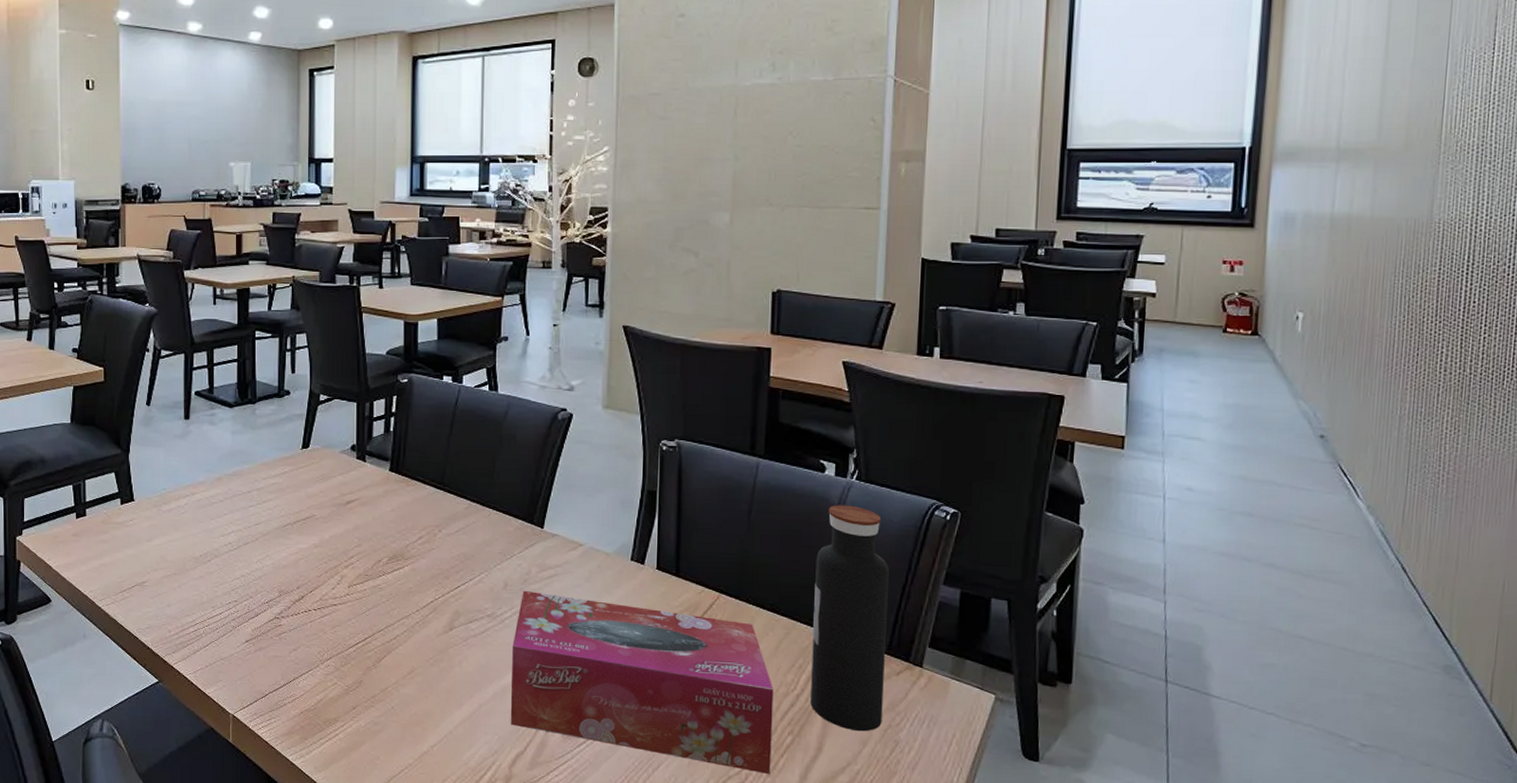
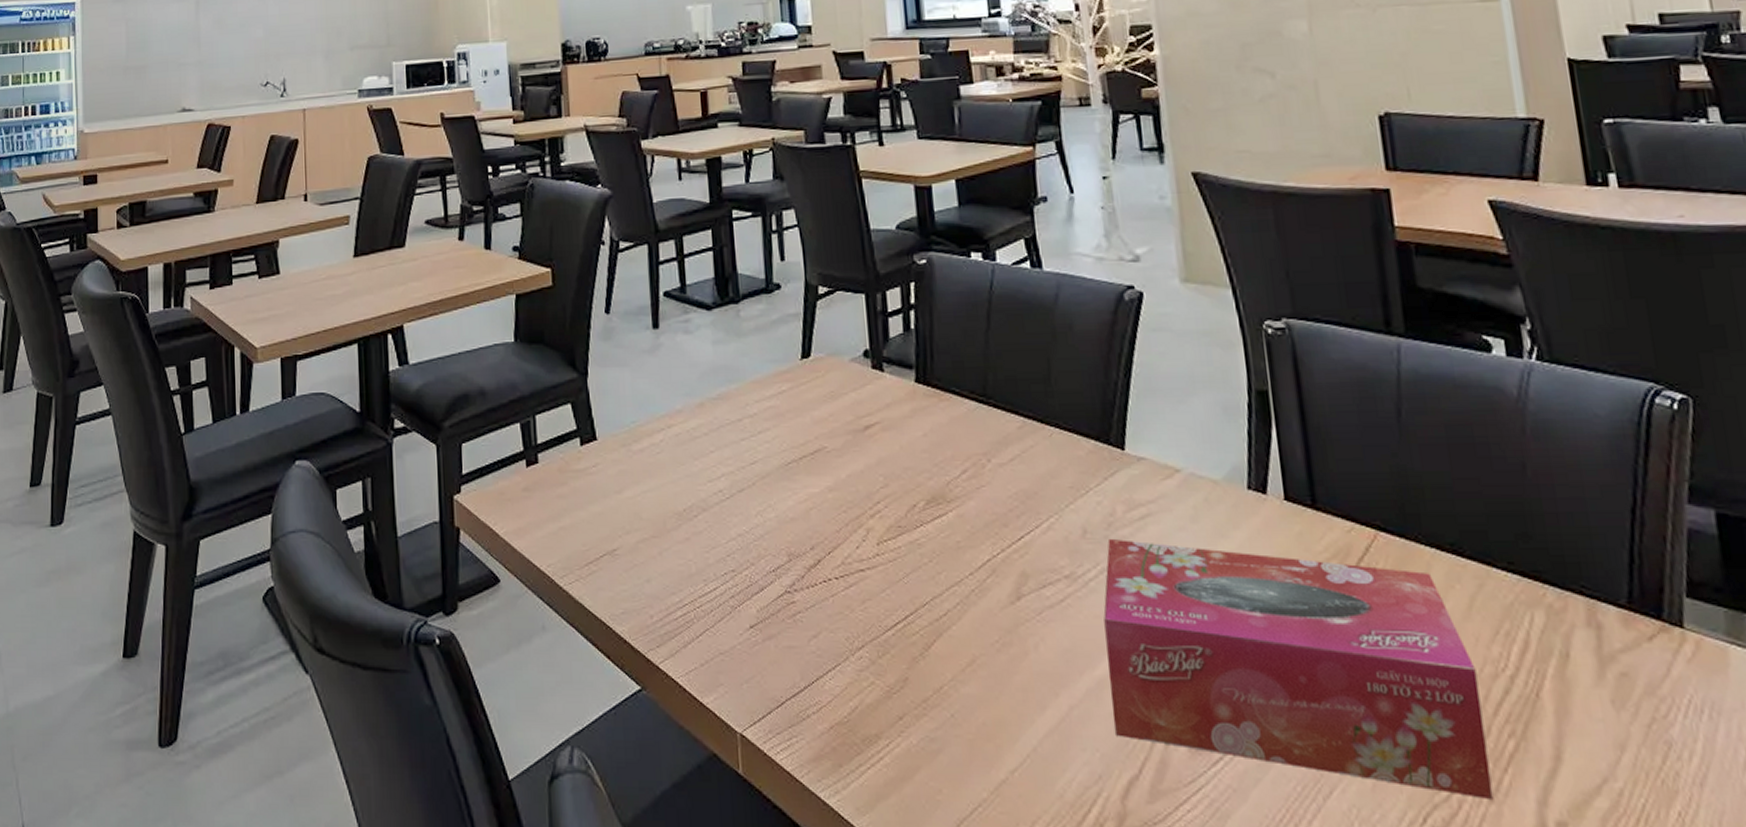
water bottle: present [810,505,890,732] -> none [1501,396,1642,729]

